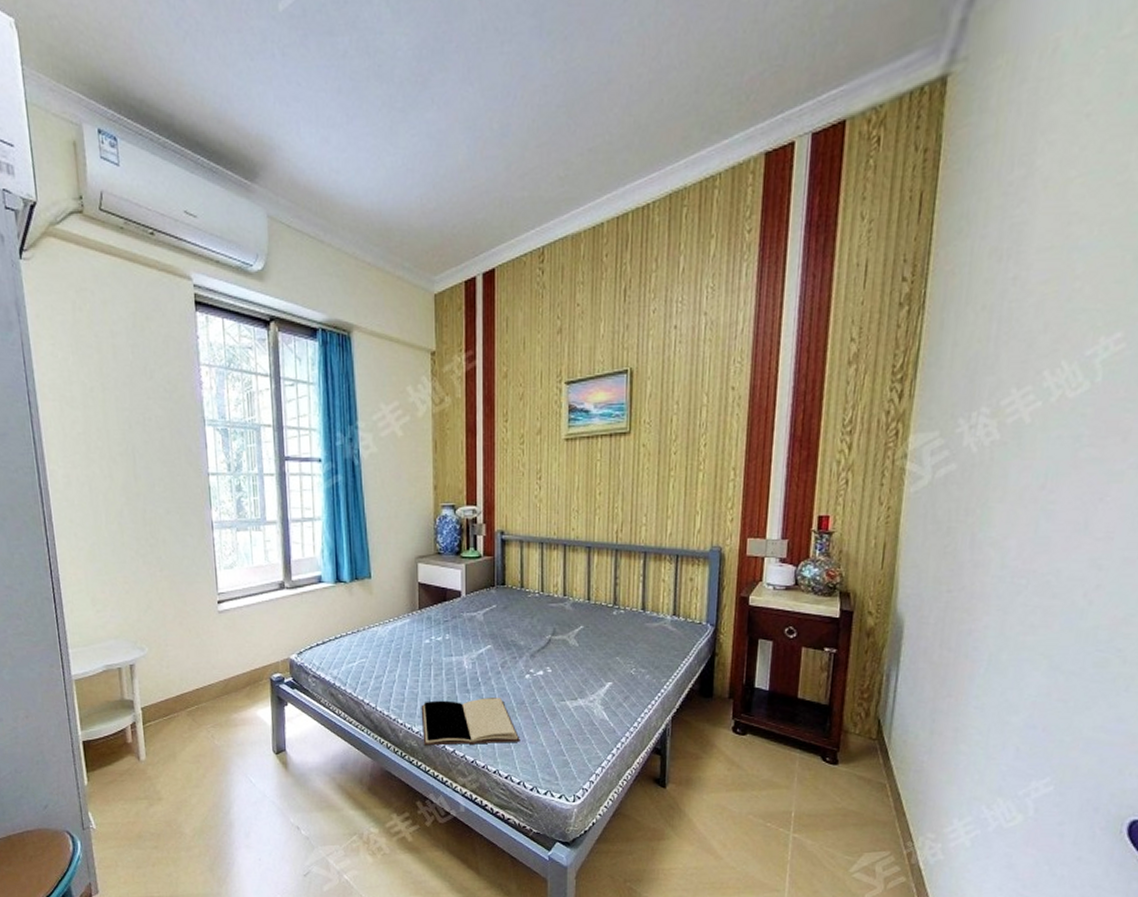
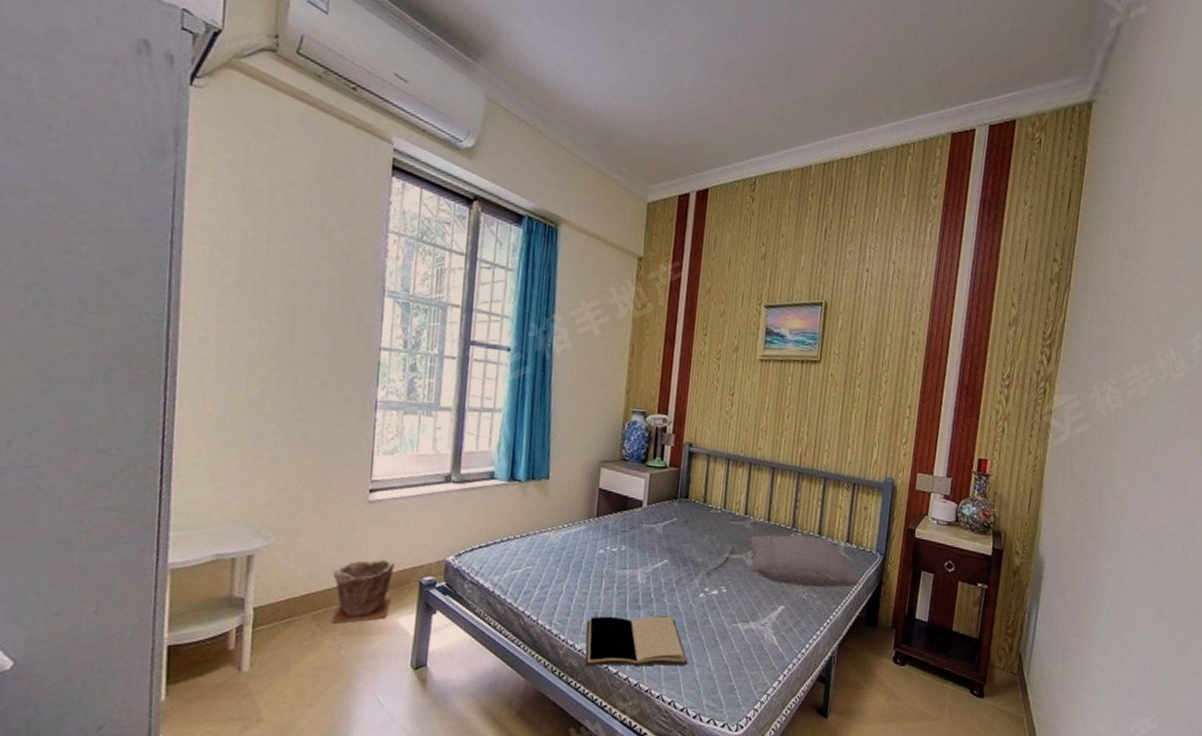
plant pot: none [198,661,249,718] -> present [331,560,395,624]
pillow: none [566,612,690,663] -> present [745,535,859,588]

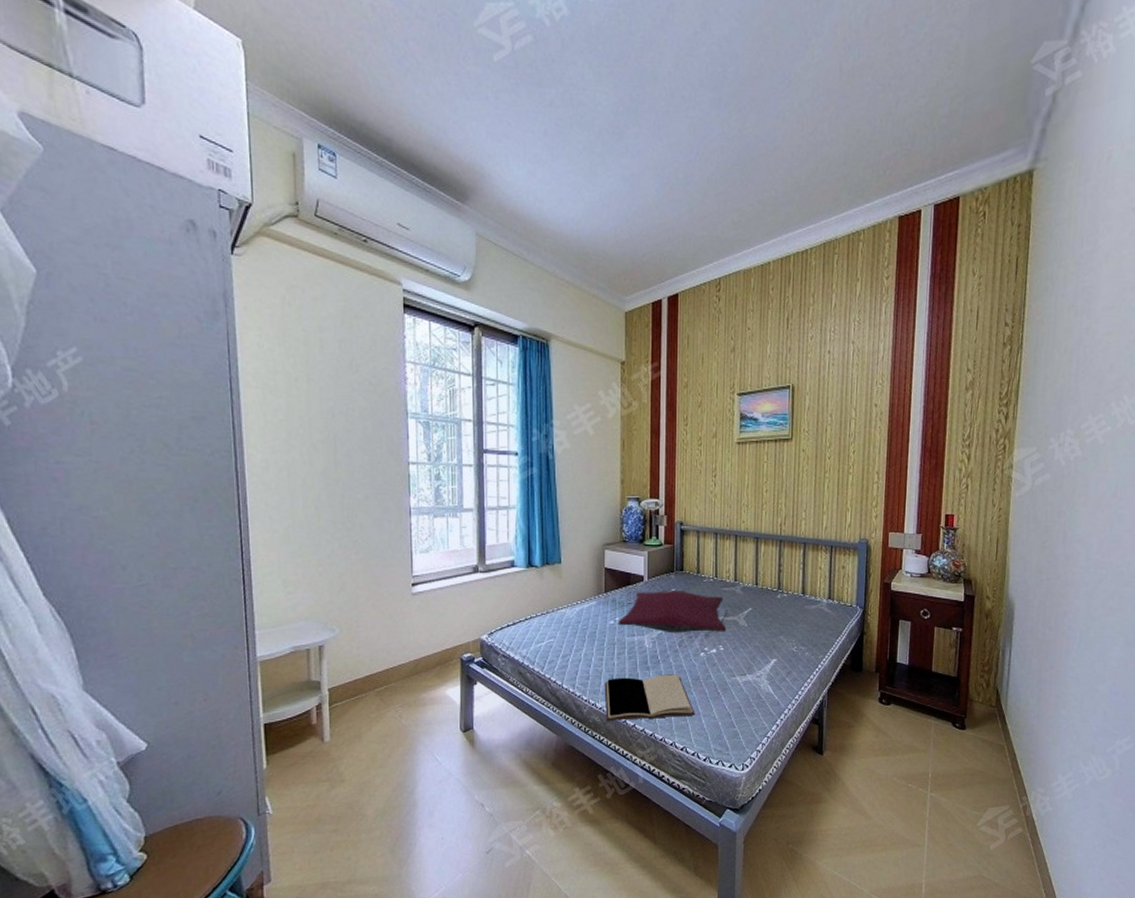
plant pot: present [331,560,395,624] -> none [389,642,439,698]
pillow: none [608,519,732,571] -> present [618,591,727,633]
pillow: present [745,535,859,588] -> none [736,595,843,641]

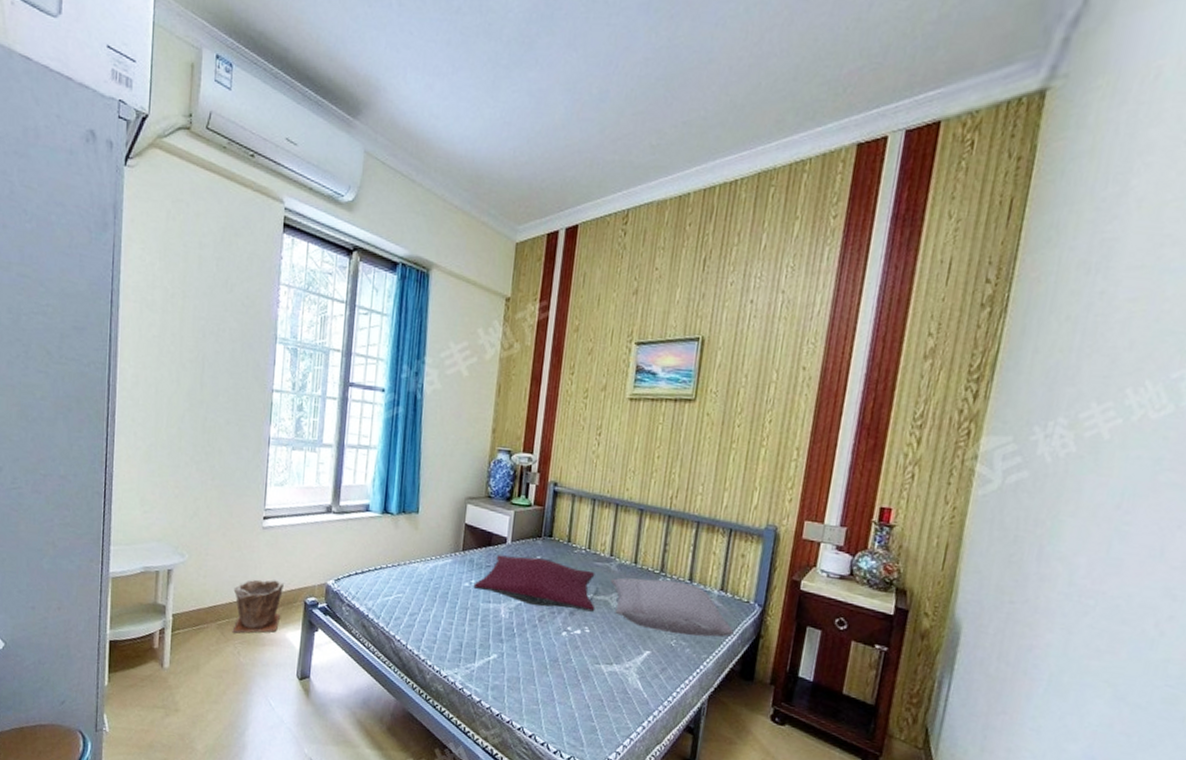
plant pot: none [389,642,439,698] -> present [232,579,284,634]
book: present [604,674,695,721] -> none [449,646,550,701]
pillow: none [736,595,843,641] -> present [610,577,734,637]

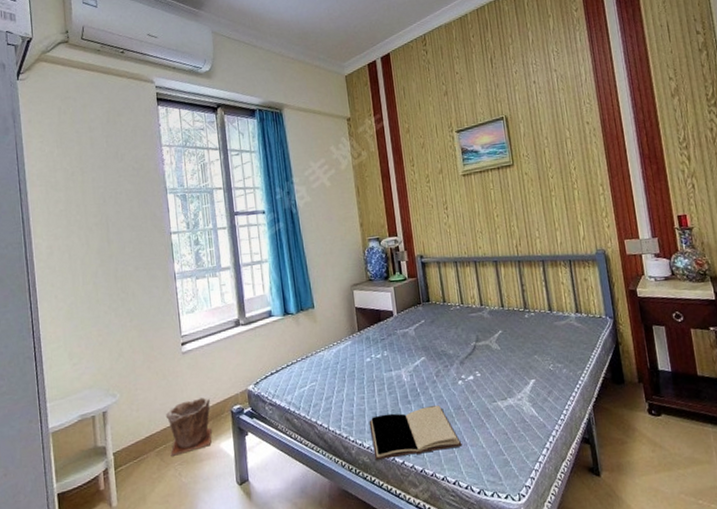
book: none [449,646,550,701] -> present [369,405,462,460]
pillow: present [473,555,596,612] -> none [374,321,481,365]
pillow: present [610,577,734,637] -> none [486,313,597,360]

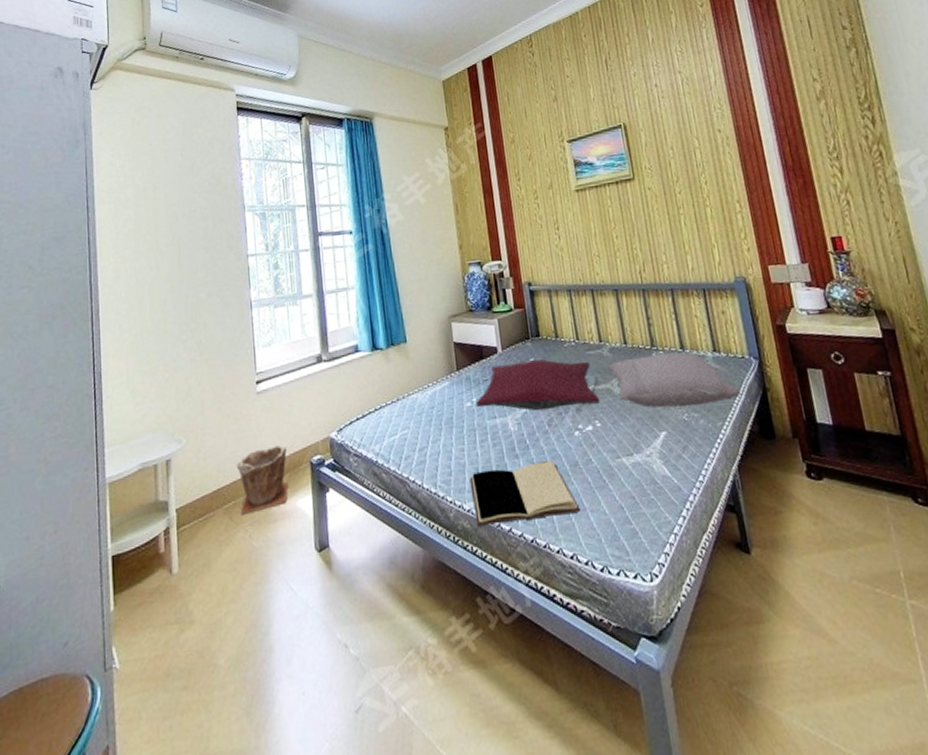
pillow: none [374,321,481,365] -> present [475,359,600,411]
pillow: none [486,313,597,360] -> present [606,352,741,408]

